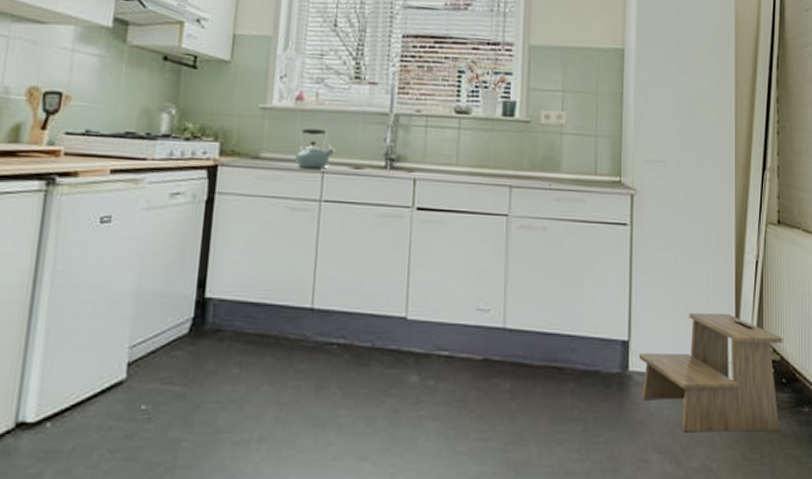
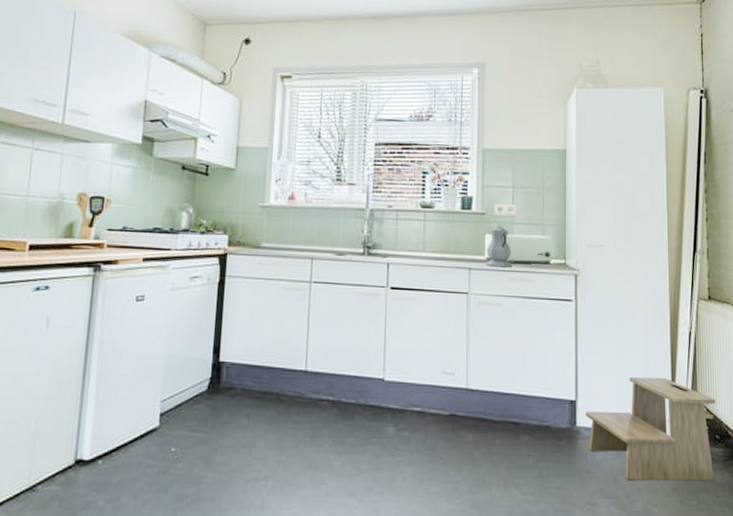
kettle: present [295,128,336,169] -> none [289,223,322,256]
toaster: none [527,146,607,182] -> present [484,234,553,265]
teapot: none [528,133,560,186] -> present [485,223,513,268]

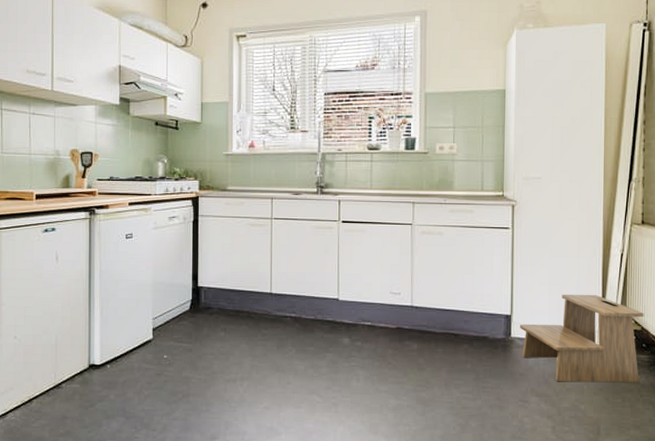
toaster: present [484,234,553,265] -> none [426,170,491,197]
teapot: present [485,223,513,268] -> none [428,161,453,201]

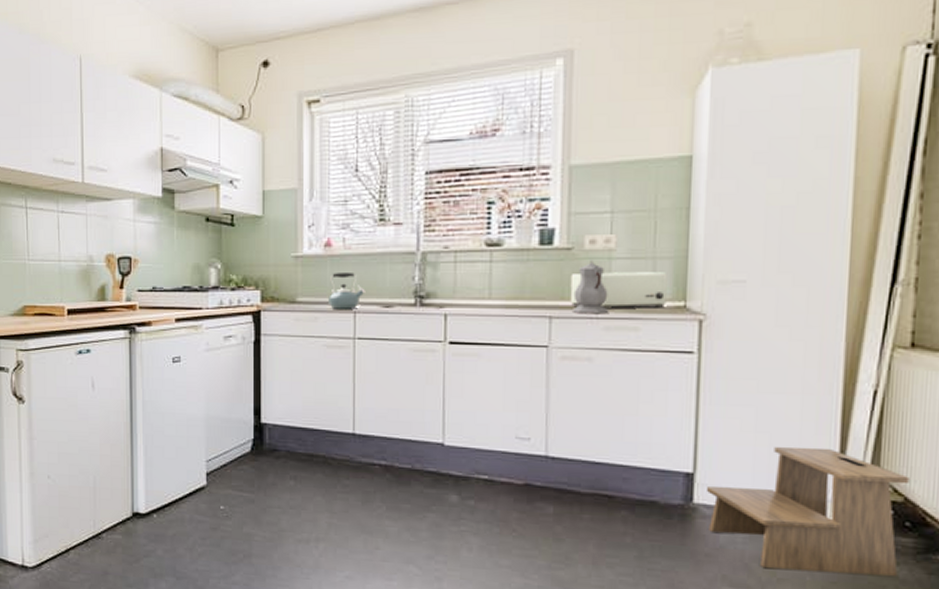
kettle: none [252,168,280,196] -> present [328,273,366,309]
toaster: none [426,170,491,197] -> present [570,272,668,310]
teapot: none [428,161,453,201] -> present [571,259,609,314]

